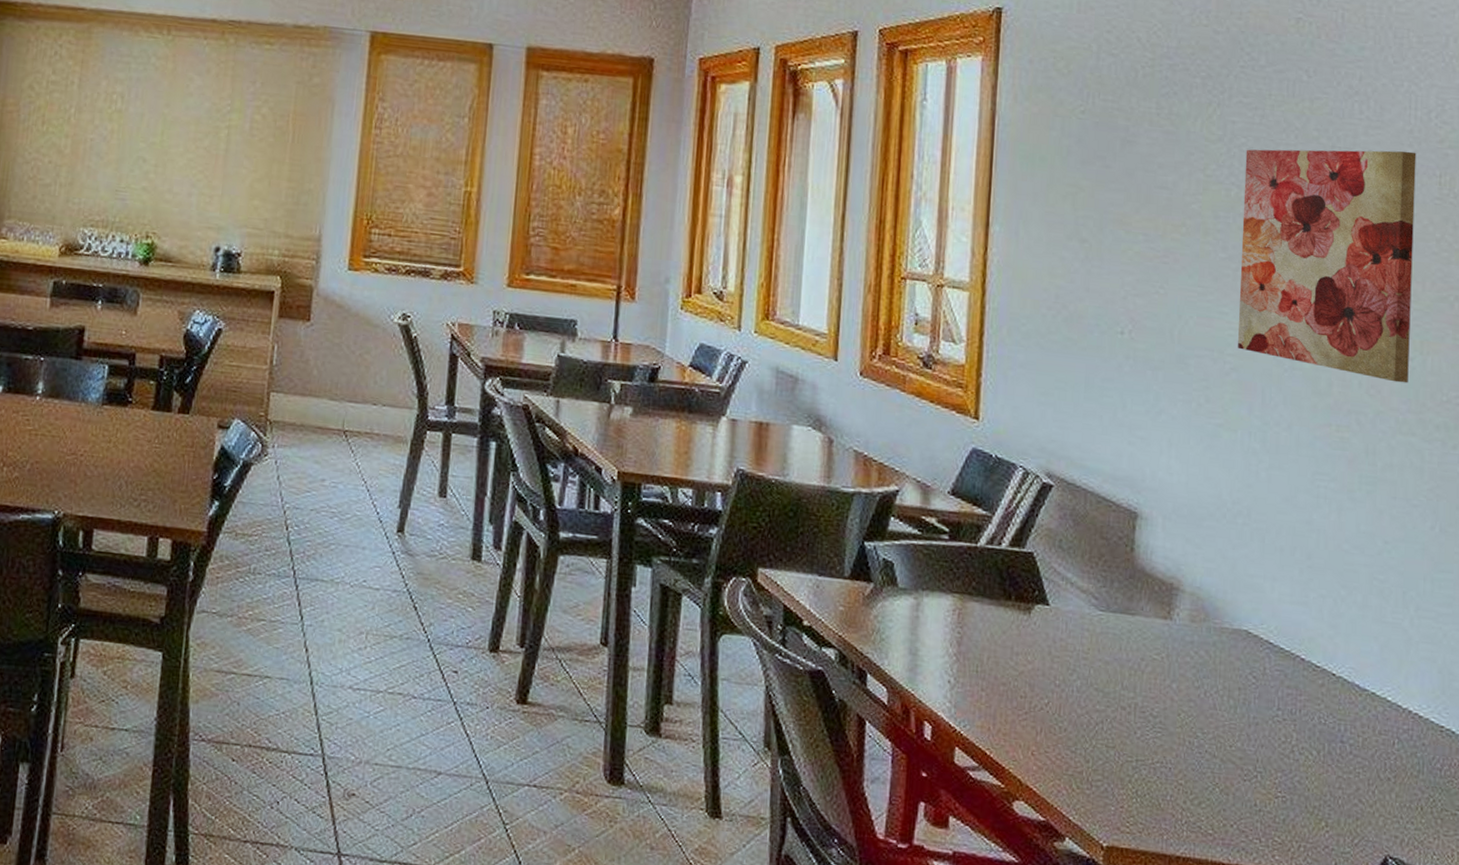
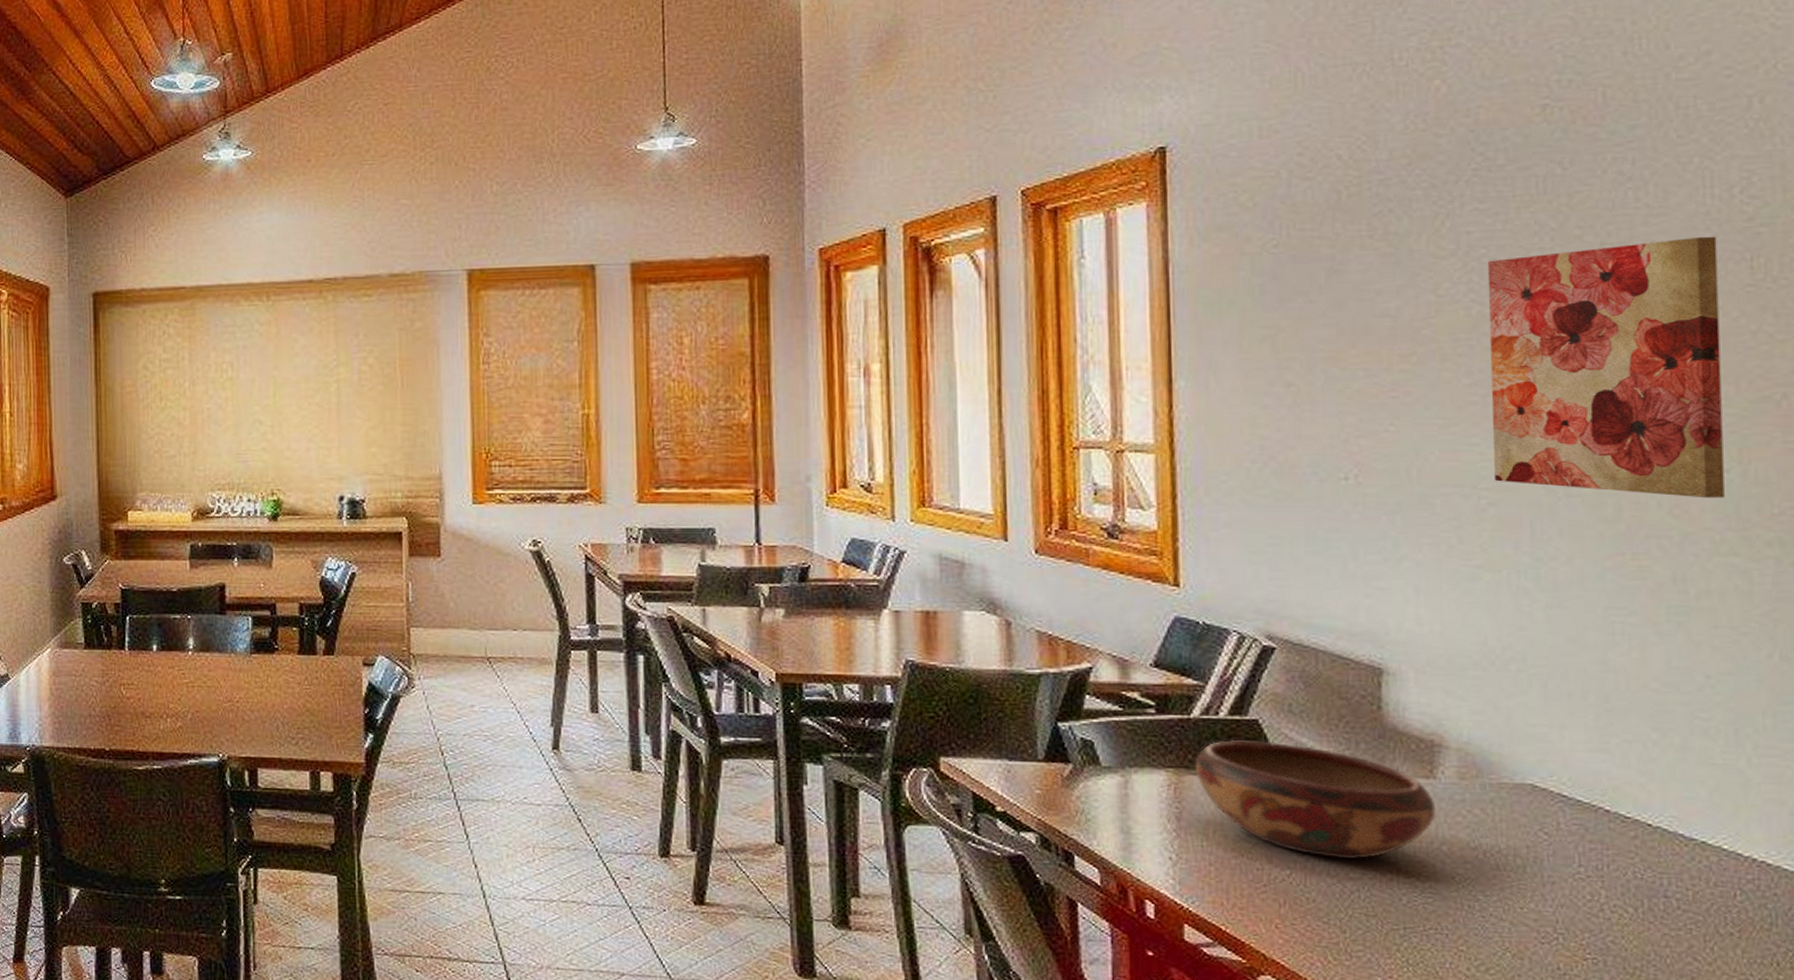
decorative bowl: none [977,570,1170,693] -> present [1195,740,1436,859]

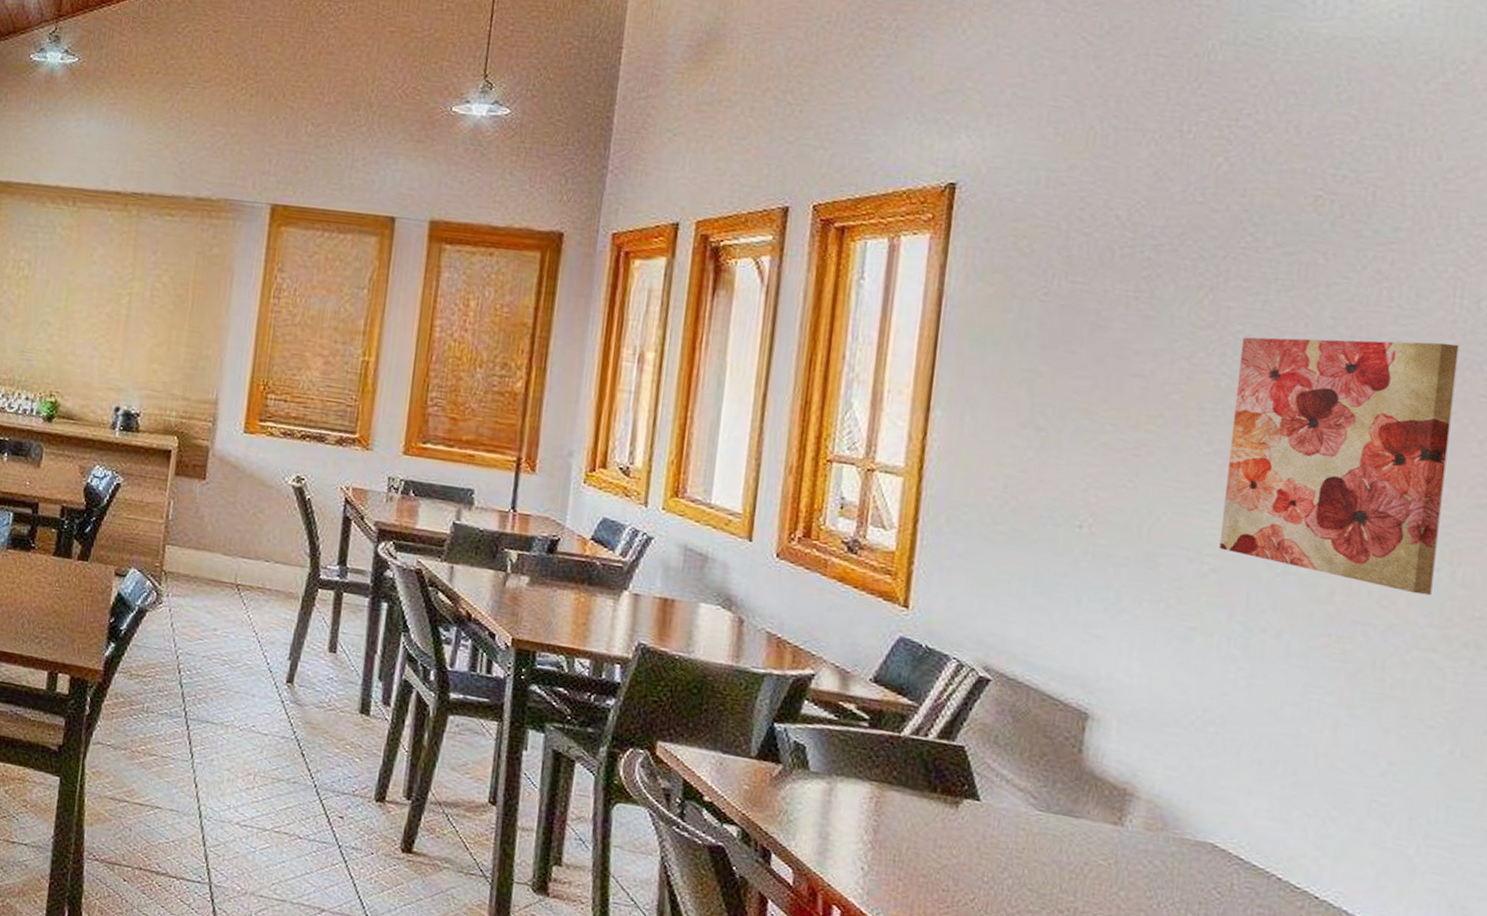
decorative bowl: present [1195,740,1436,859] -> none [897,761,1120,895]

